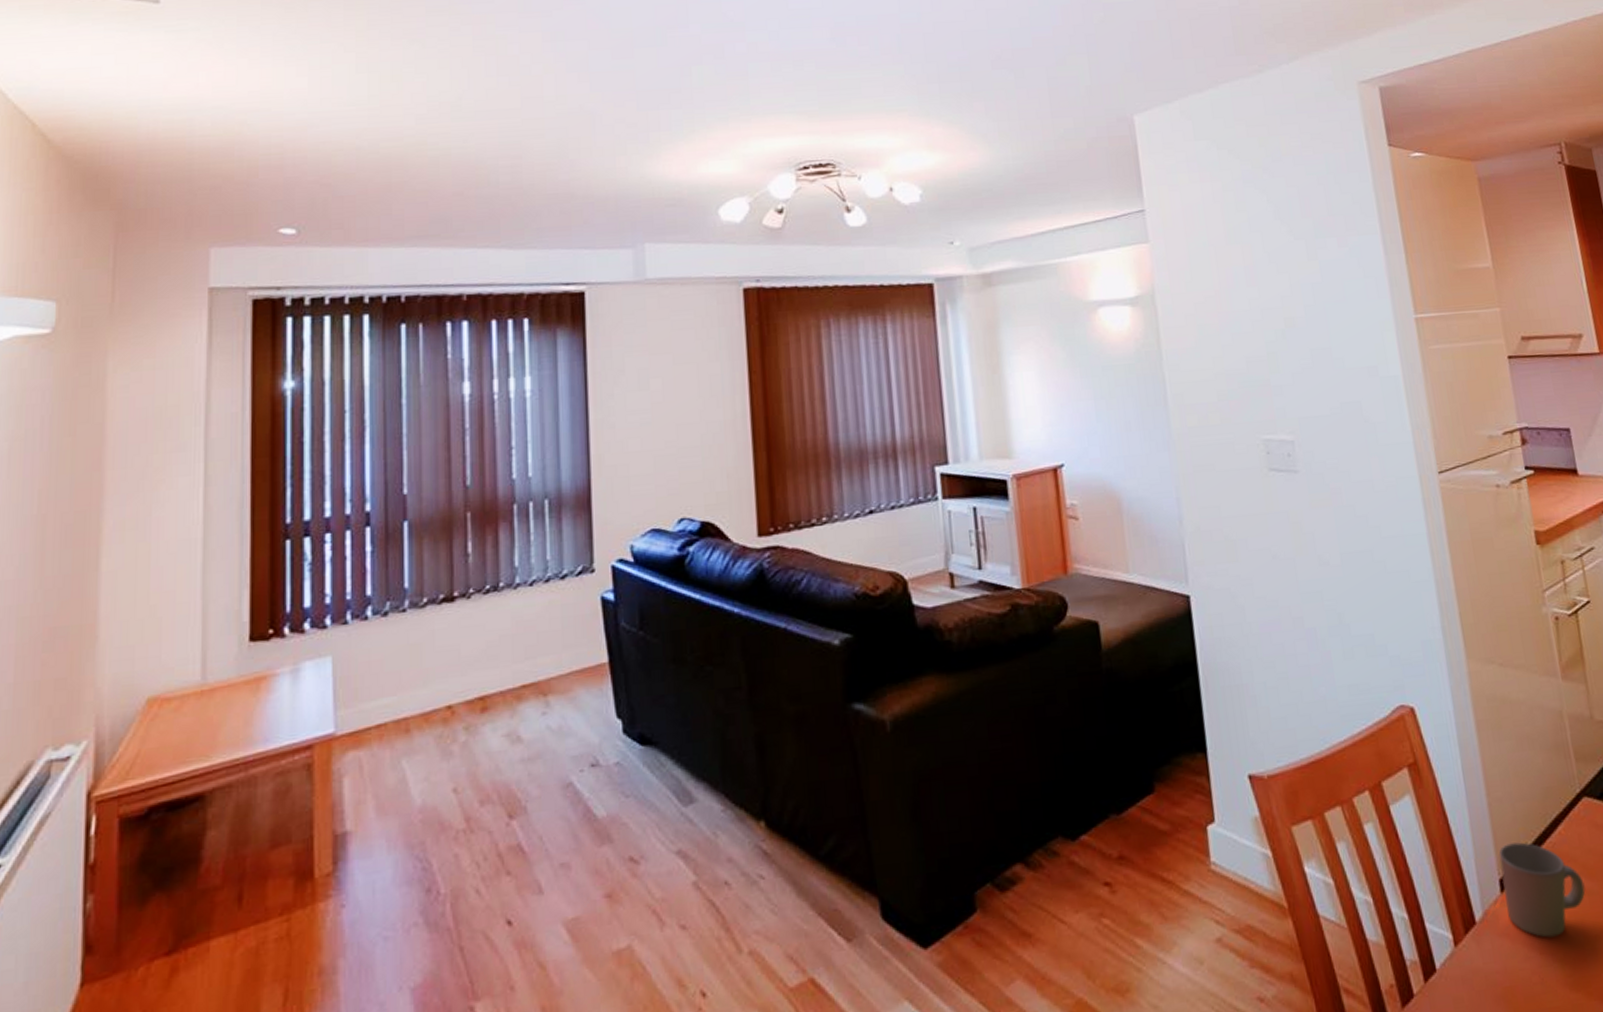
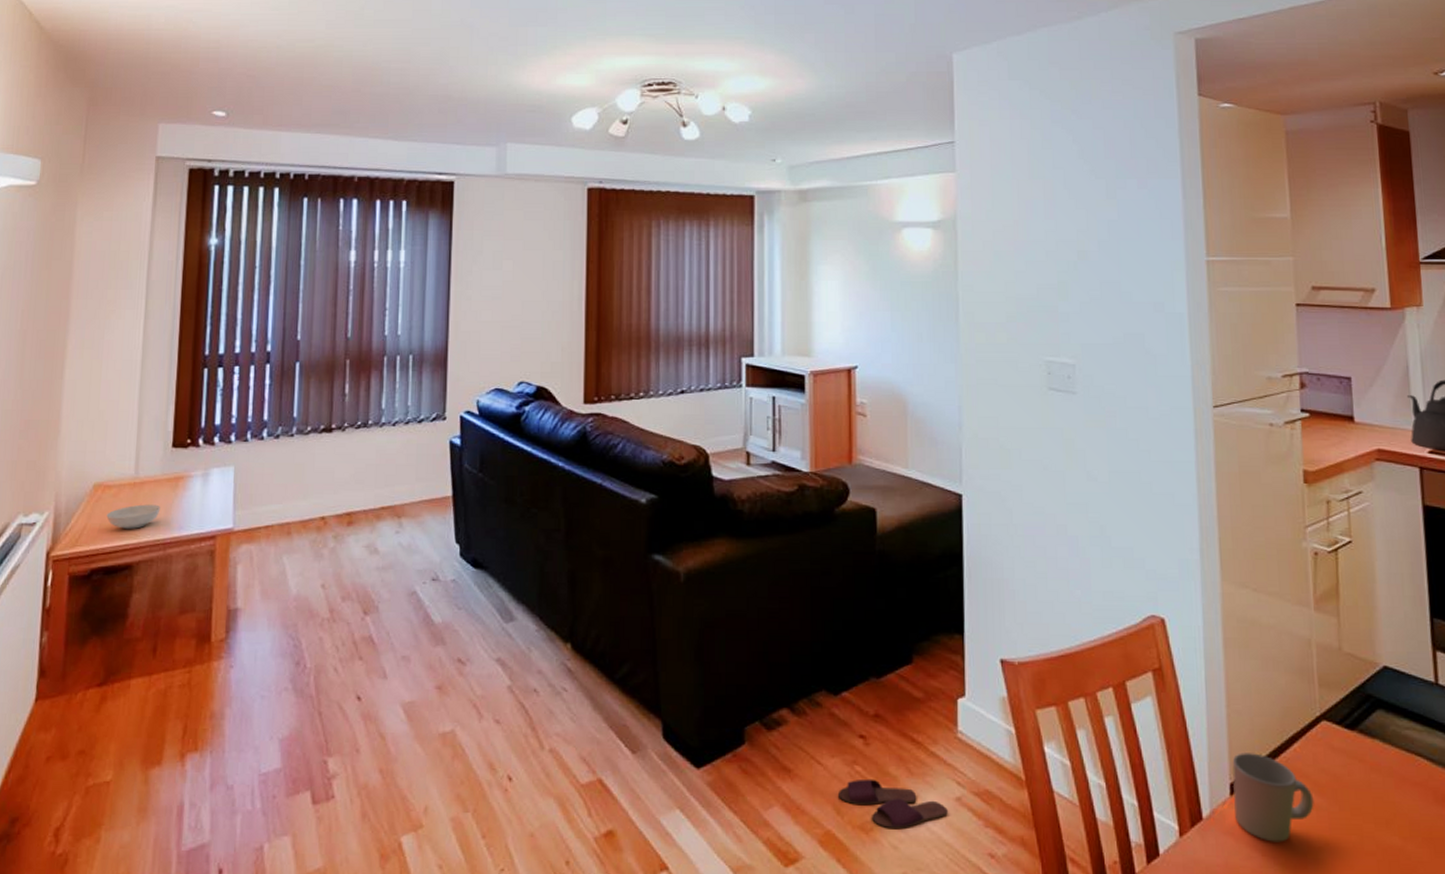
bowl: none [166,715,238,752] -> present [106,504,161,530]
slippers: none [1087,931,1209,986] -> present [839,778,948,828]

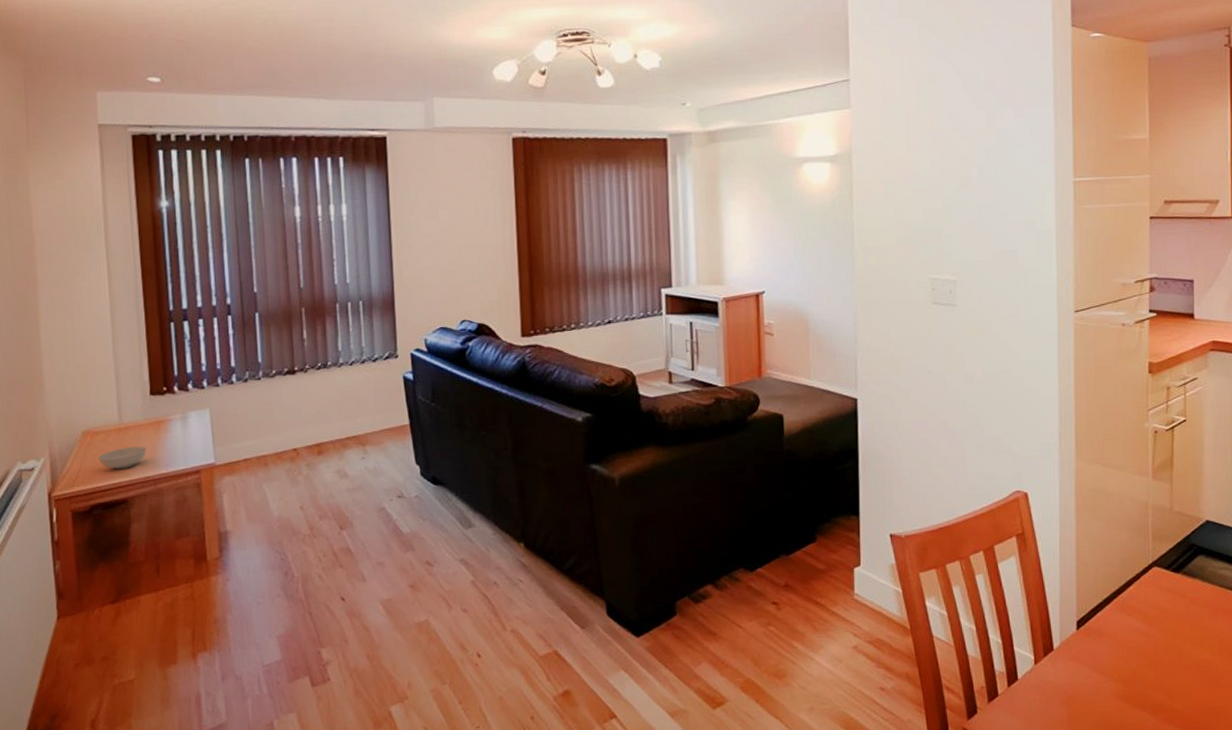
slippers: present [839,778,948,828] -> none [756,636,846,673]
mug: present [1232,753,1314,842] -> none [1079,596,1144,664]

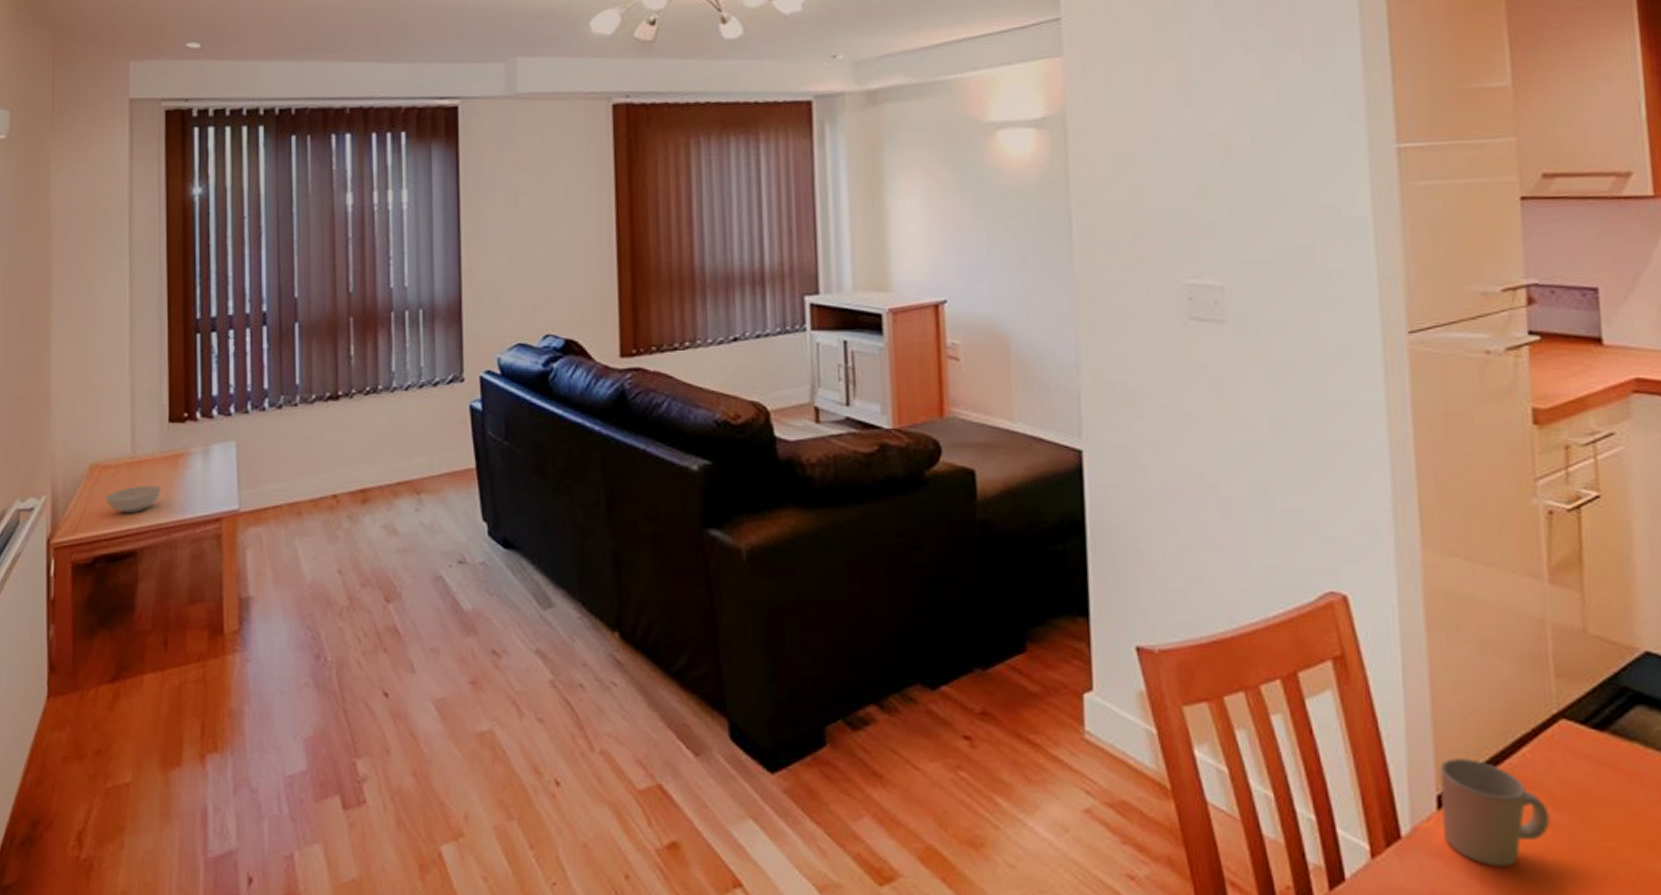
mug: none [1079,596,1144,664] -> present [1439,758,1550,867]

